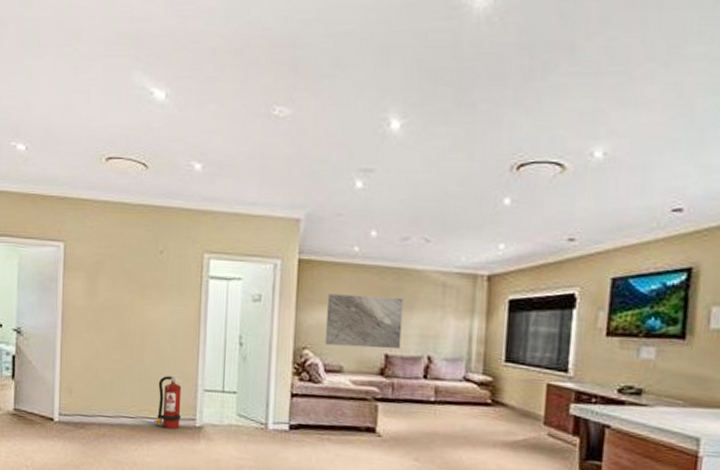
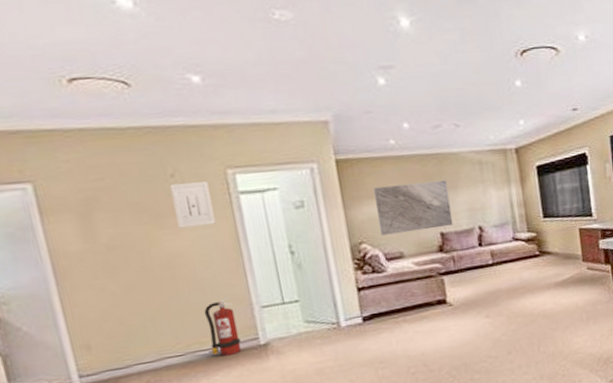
wall art: none [156,259,187,303] -> present [170,181,216,229]

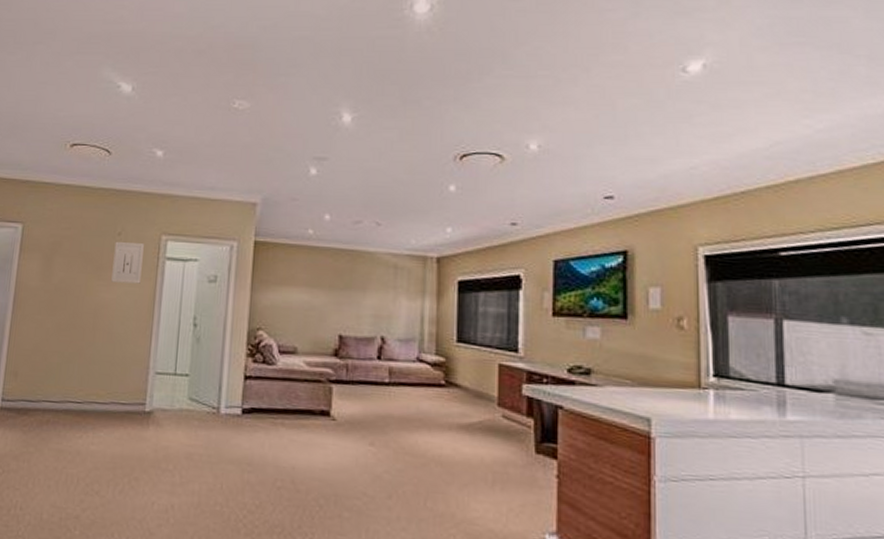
fire extinguisher: present [203,296,242,356] -> none [104,355,134,415]
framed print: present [372,179,453,236] -> none [279,275,357,330]

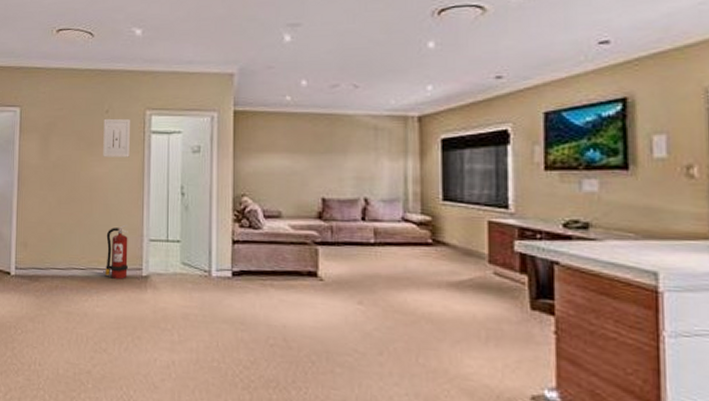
fire extinguisher: none [104,355,134,415] -> present [105,224,128,279]

